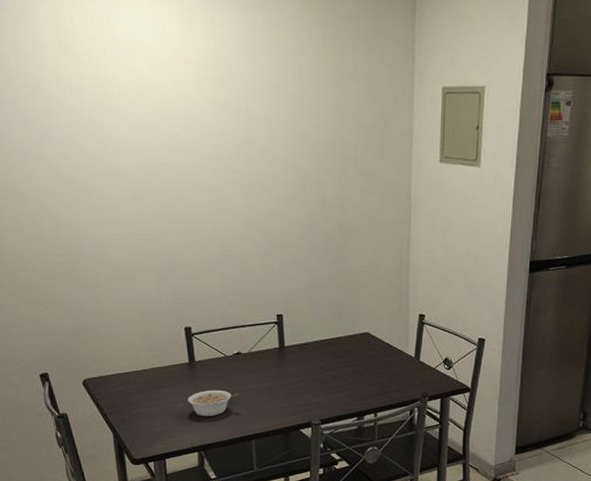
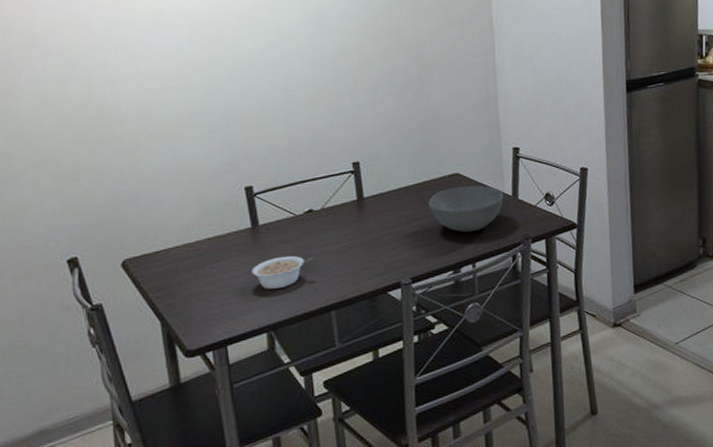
bowl: none [340,345,407,386] -> present [428,185,504,233]

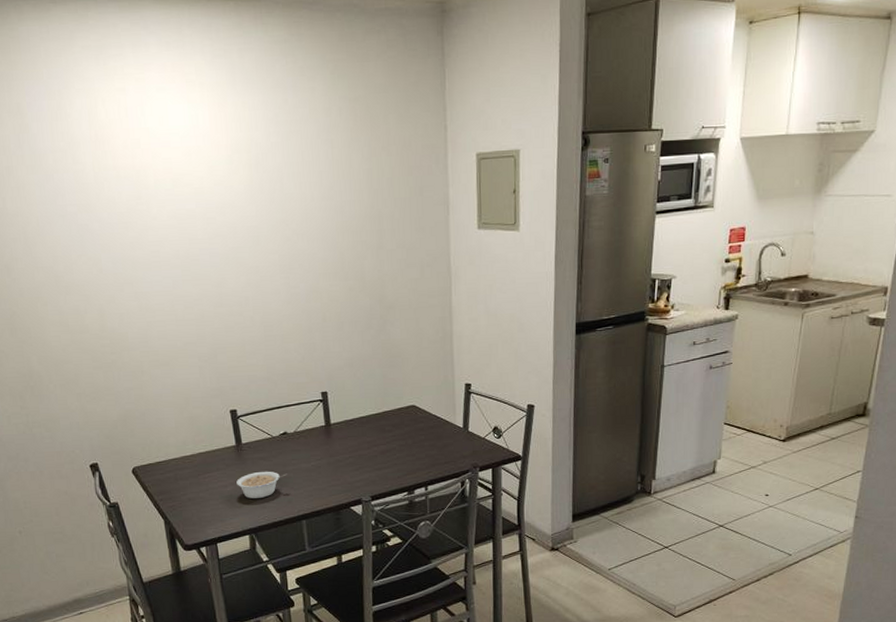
bowl: present [428,185,504,233] -> none [387,417,455,459]

